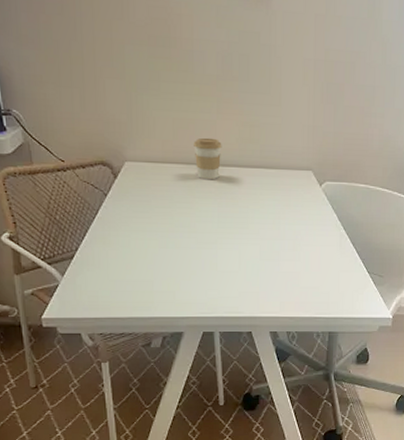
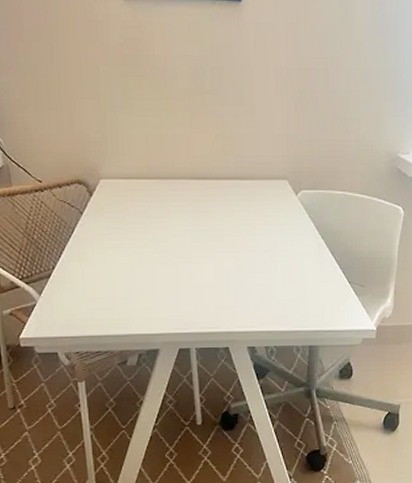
coffee cup: present [193,137,222,180] -> none [167,152,196,194]

